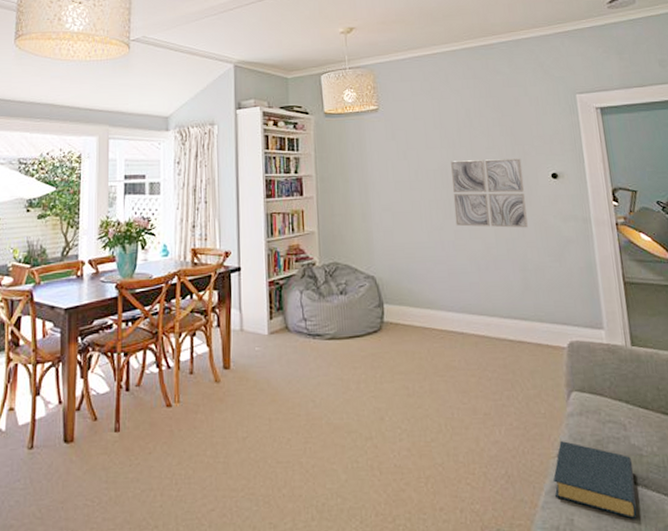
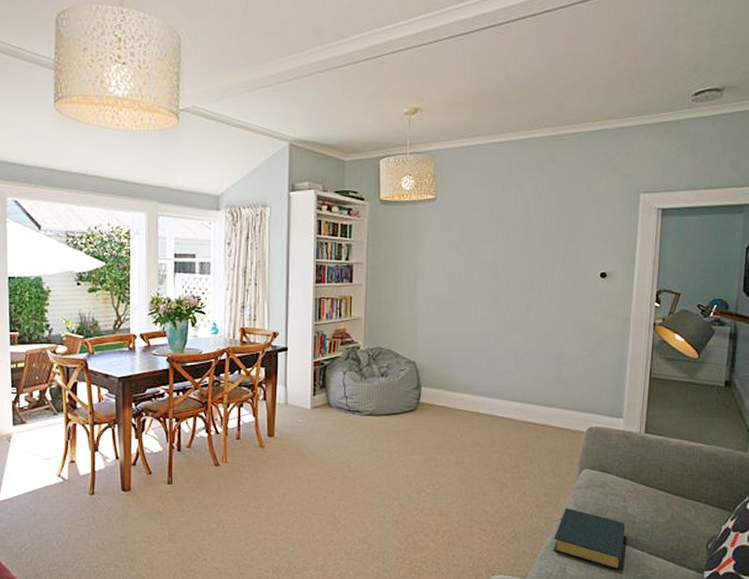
wall art: present [451,158,528,228] -> none [499,255,573,324]

